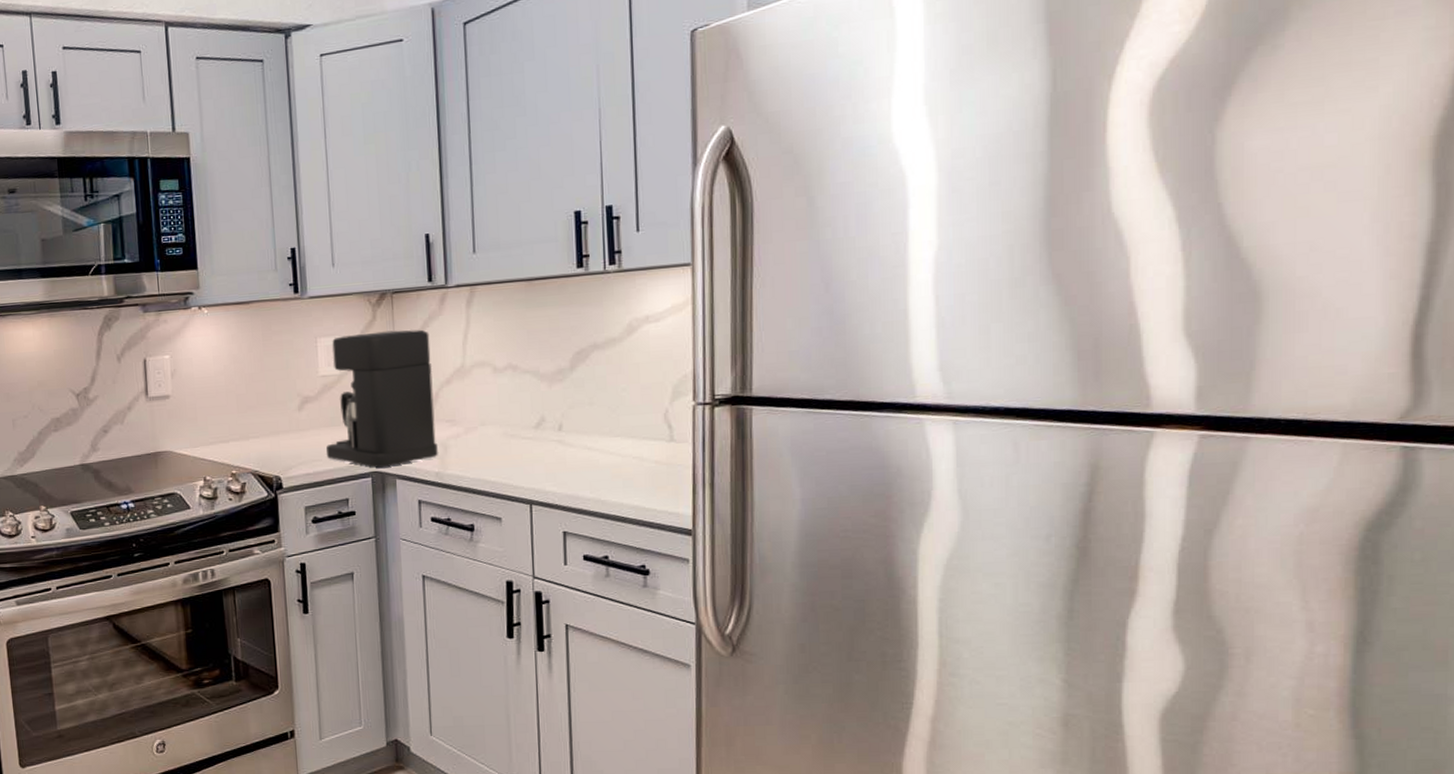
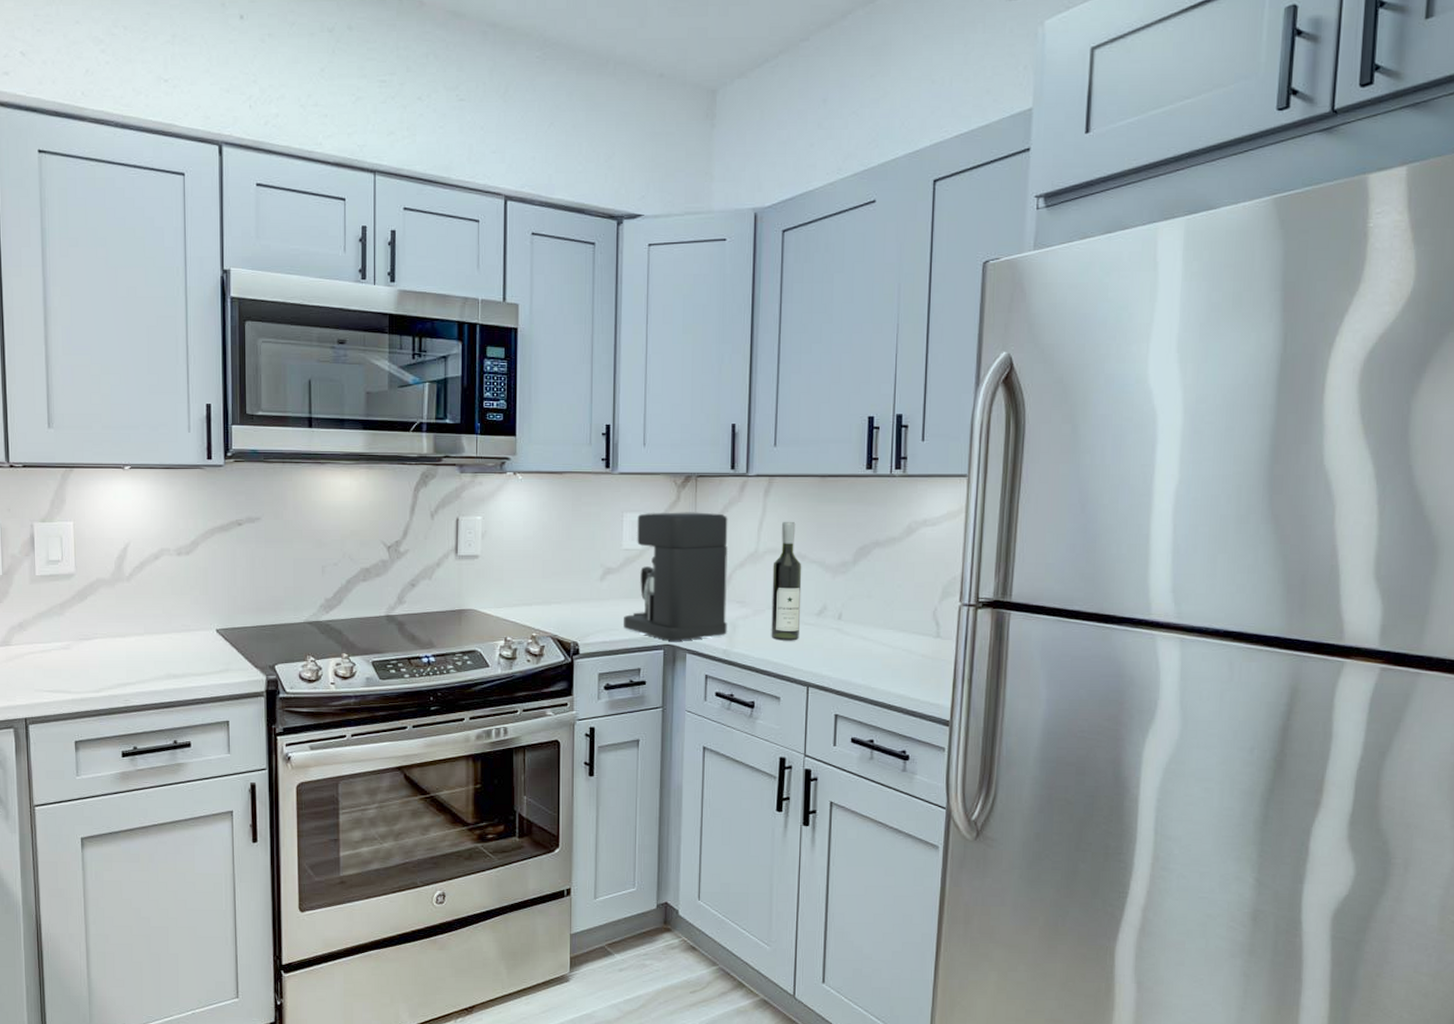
bottle: none [482,330,518,459] -> present [771,521,802,641]

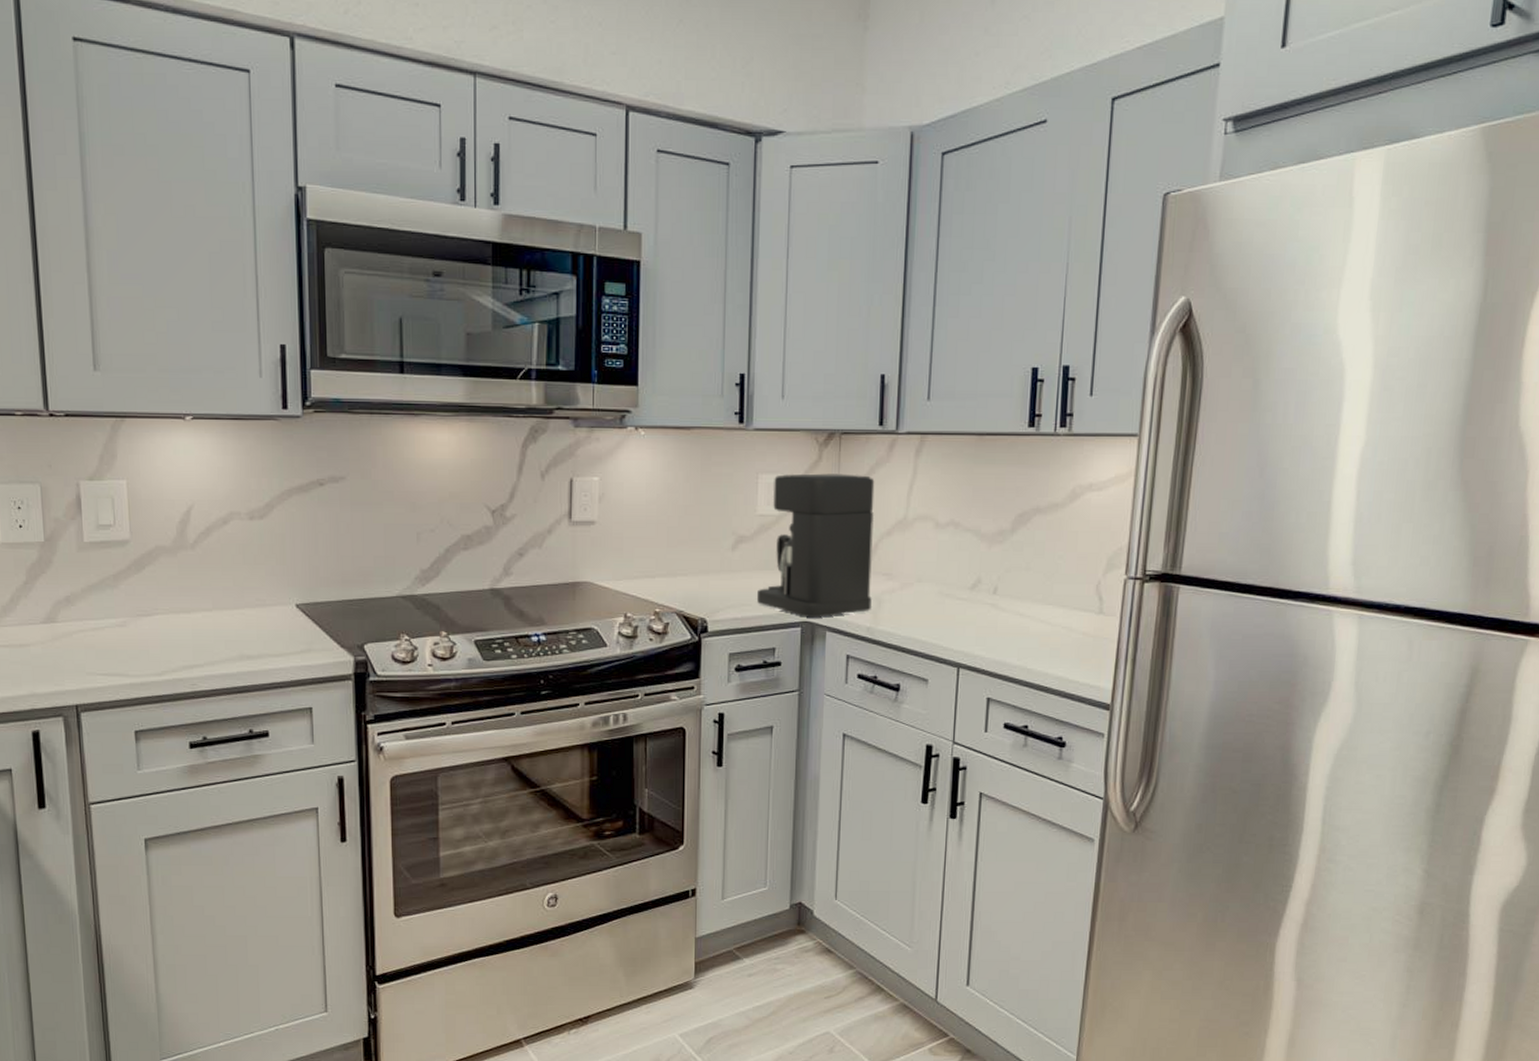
bottle: present [771,521,802,641] -> none [919,484,955,618]

